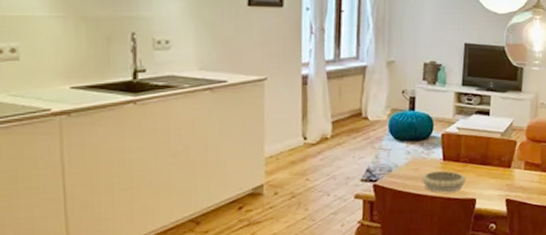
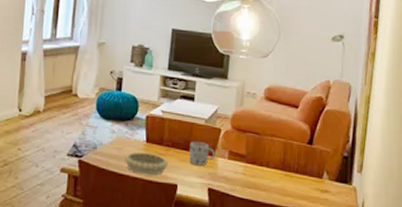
mug: none [487,155,511,179] -> present [189,141,215,166]

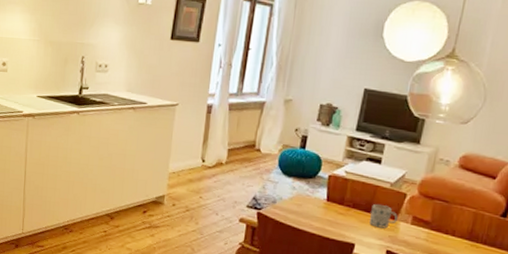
decorative bowl: present [125,152,169,176] -> none [303,209,349,234]

